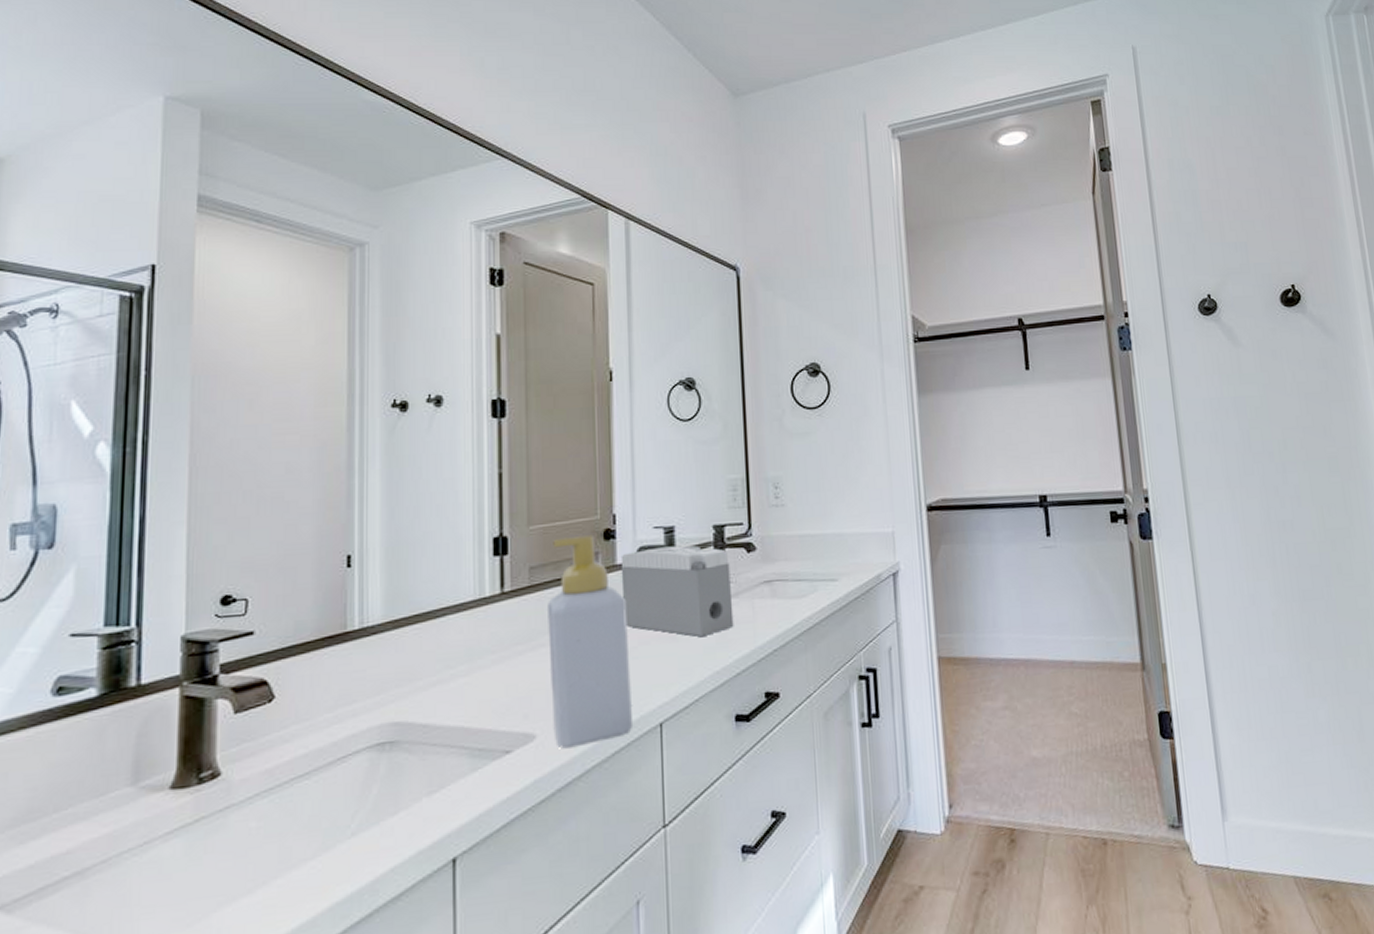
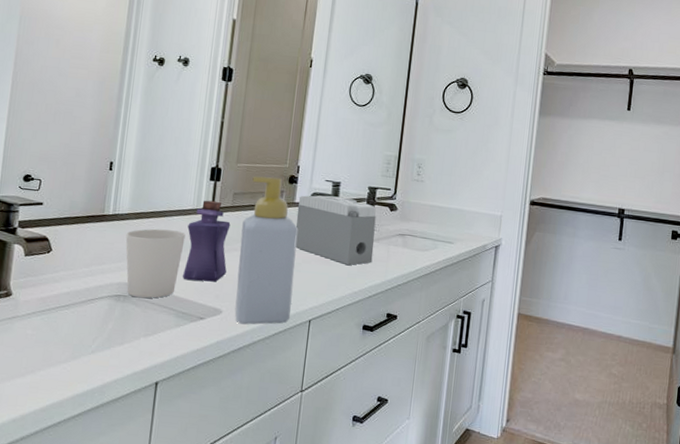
dixie cup: none [382,634,469,742] -> present [125,228,186,299]
perfume bottle: none [470,582,534,702] -> present [183,200,231,282]

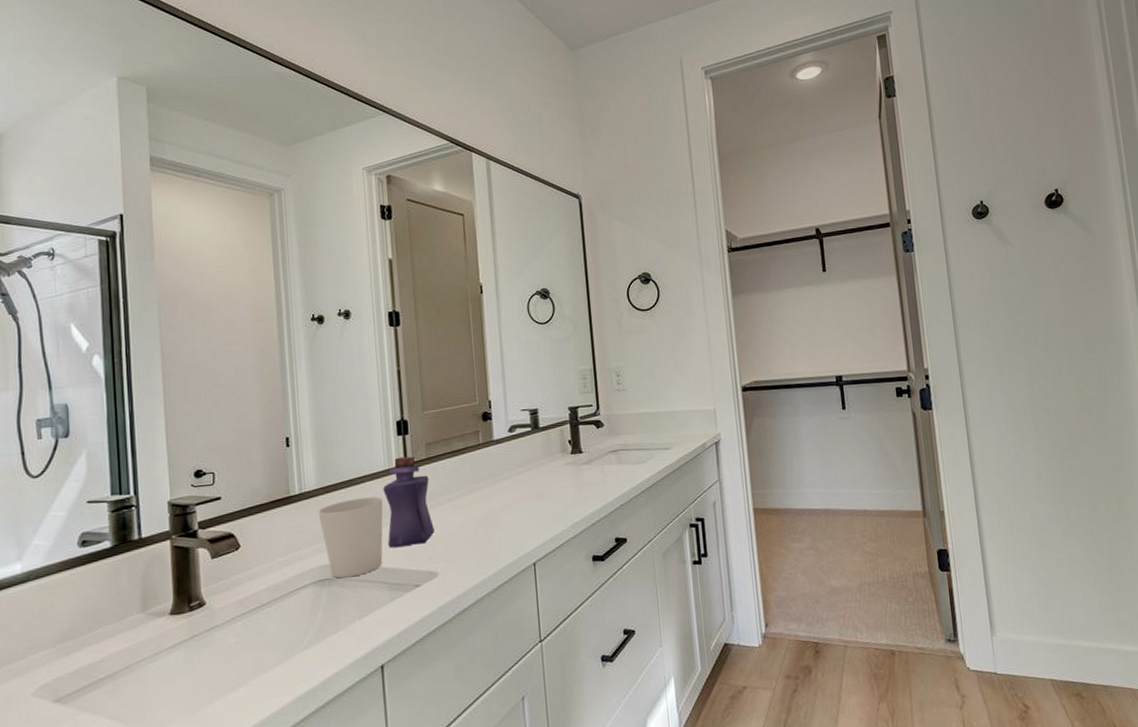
soap bottle: present [235,176,298,325] -> none [441,417,513,583]
battery: present [295,195,376,266] -> none [497,424,589,496]

